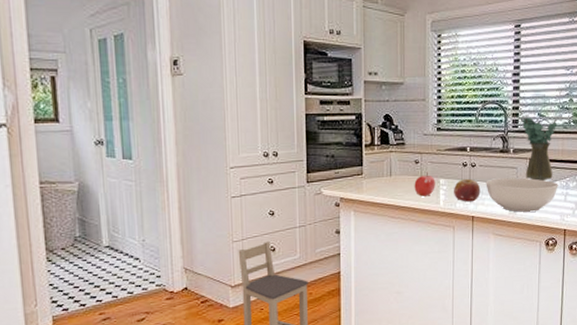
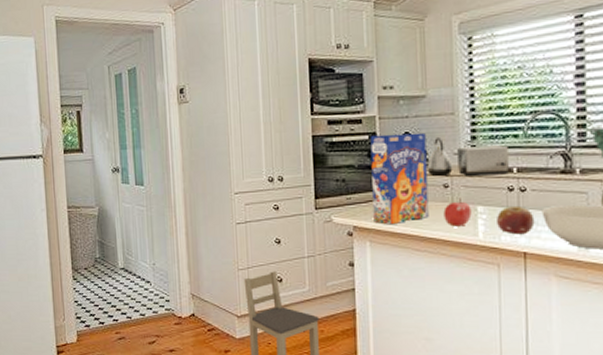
cereal box: none [357,115,403,196] -> present [370,132,429,225]
kettle: none [402,119,423,153] -> present [427,136,453,176]
toaster: none [427,128,464,154] -> present [457,145,509,176]

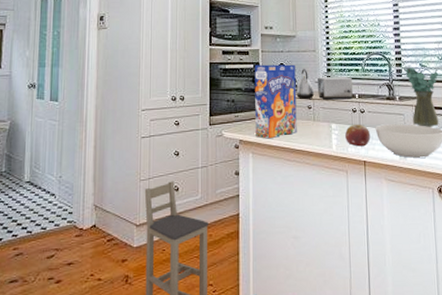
fruit: present [443,198,472,227] -> none [308,117,328,141]

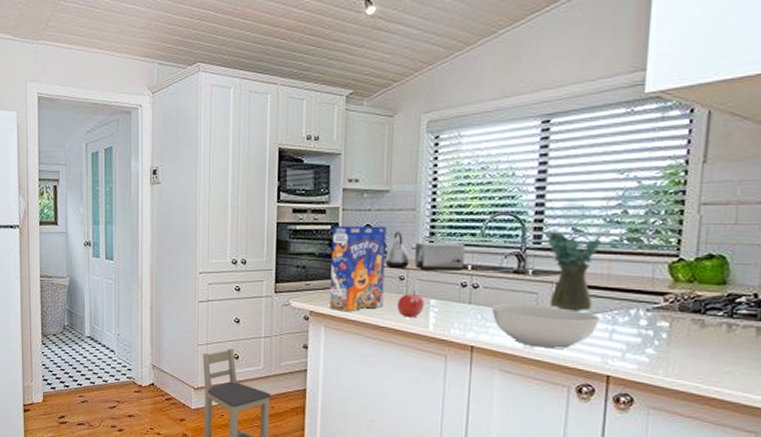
fruit: none [308,117,328,141] -> present [397,290,424,318]
fruit: present [345,124,371,147] -> none [448,301,484,329]

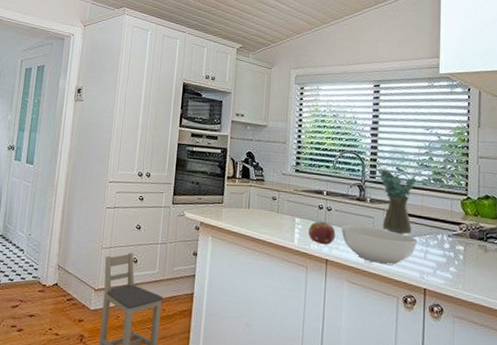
cereal box: present [330,225,386,312] -> none [217,150,264,225]
kettle: present [385,230,410,268] -> none [262,158,281,190]
fruit: present [397,290,424,318] -> none [270,209,291,233]
toaster: present [415,242,465,271] -> none [284,169,321,196]
fruit: none [448,301,484,329] -> present [309,220,336,245]

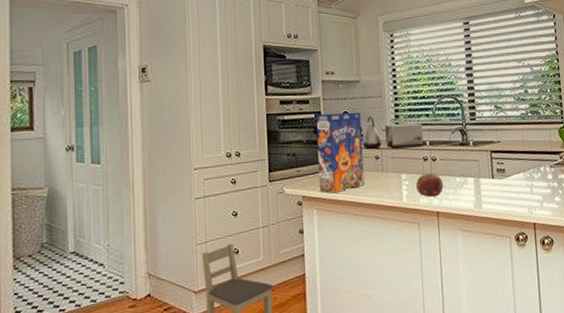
cereal box: none [217,150,264,225] -> present [316,112,365,194]
kettle: none [262,158,281,190] -> present [362,115,382,149]
toaster: none [284,169,321,196] -> present [385,123,424,149]
bowl: present [341,225,418,265] -> none [448,170,523,206]
vase: present [377,164,417,237] -> none [476,105,516,175]

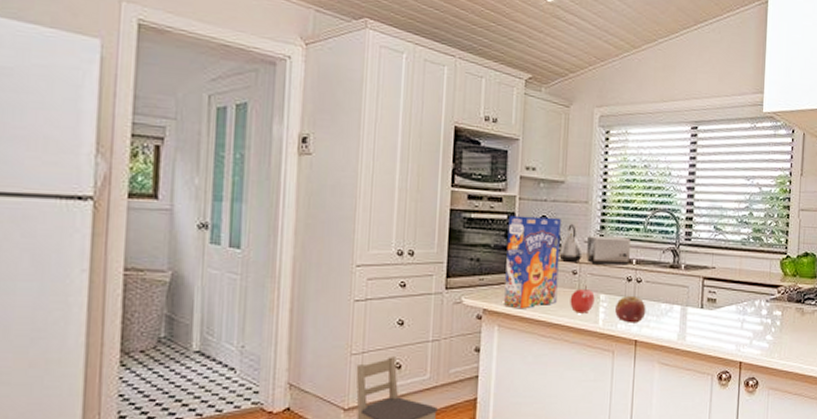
fruit: none [376,167,397,193] -> present [570,285,595,314]

